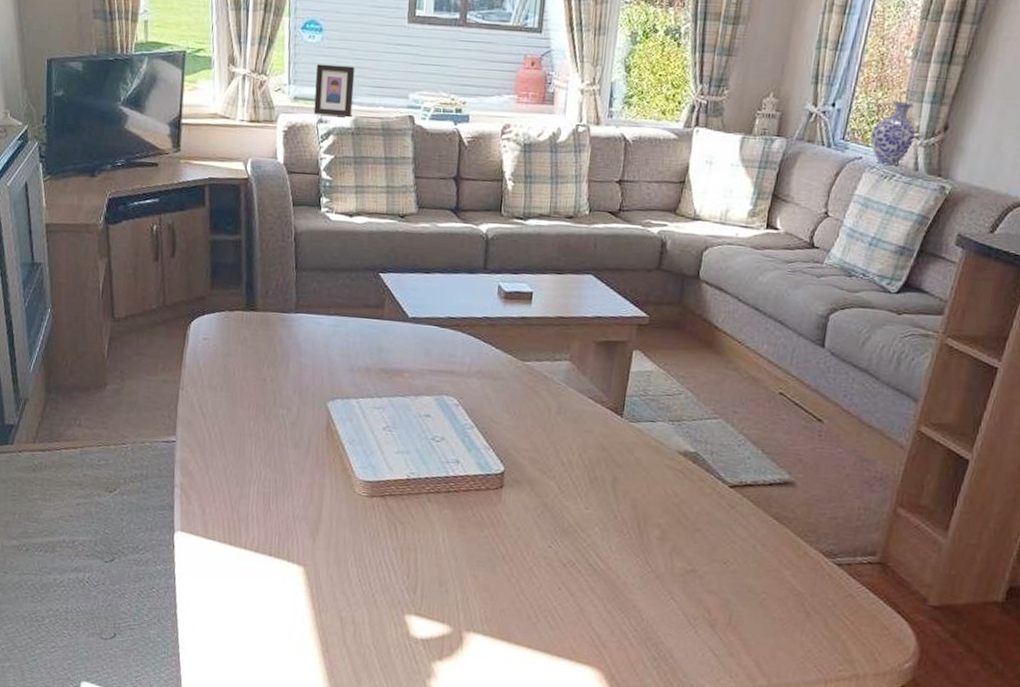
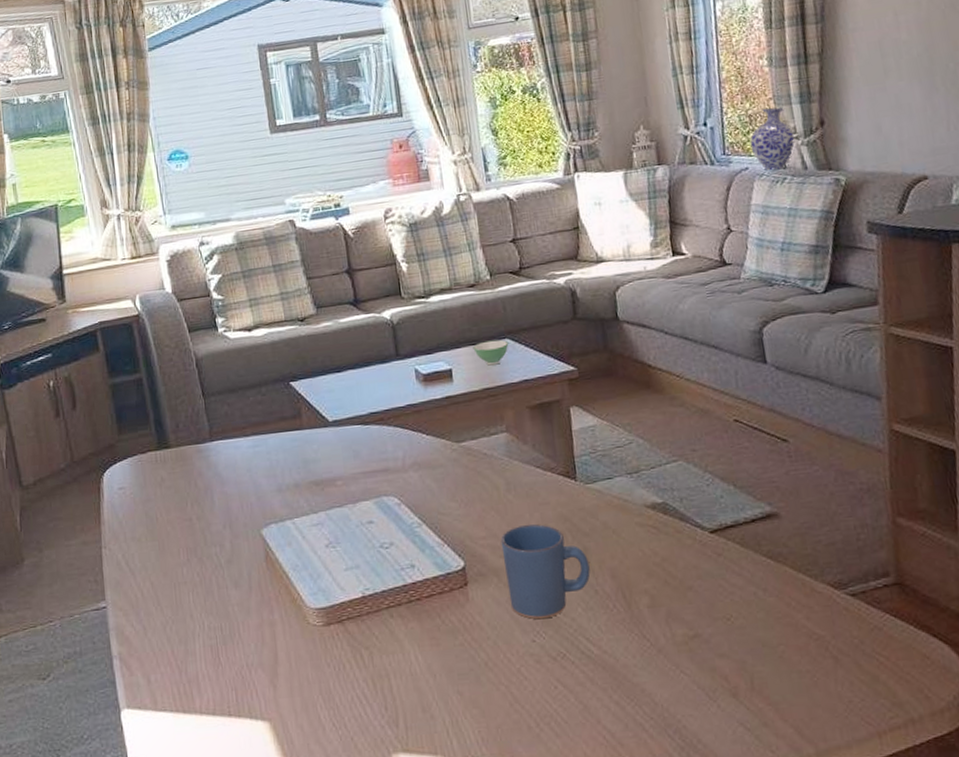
picture frame: present [313,64,355,118] -> none [188,185,232,238]
mug: none [537,446,616,531] -> present [500,524,591,620]
bowl: none [557,272,592,297] -> present [473,339,509,366]

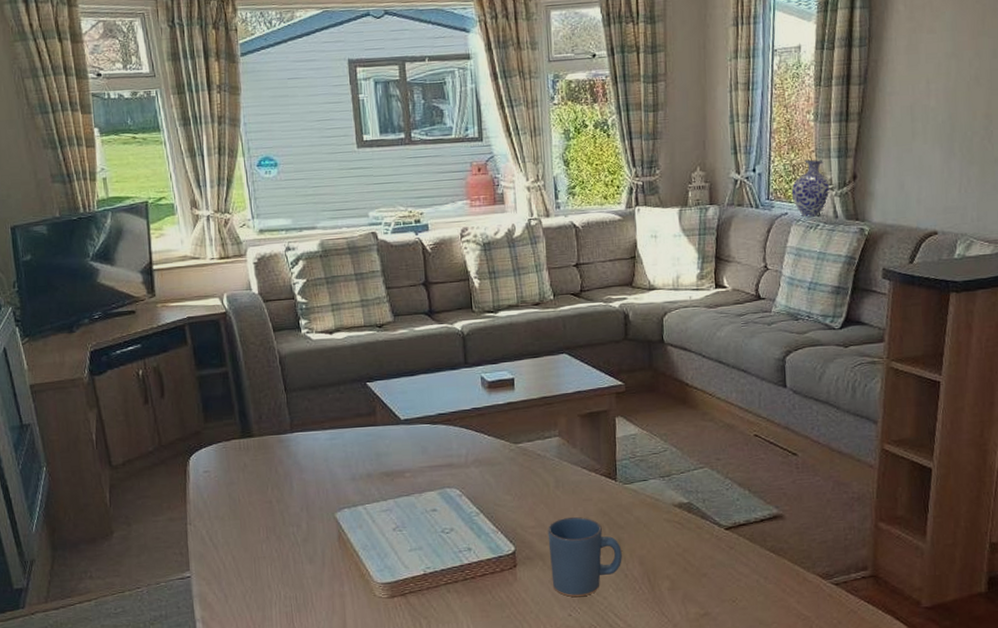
bowl: present [473,339,509,366] -> none [534,354,566,377]

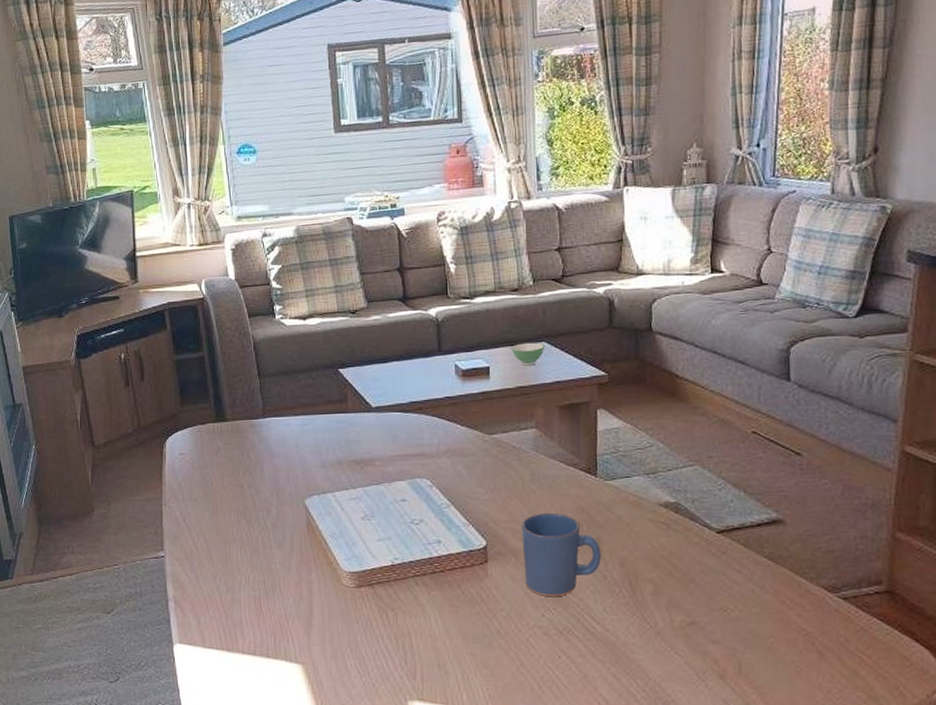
bowl: none [534,354,566,377] -> present [511,342,545,366]
vase: present [791,159,831,217] -> none [800,131,848,195]

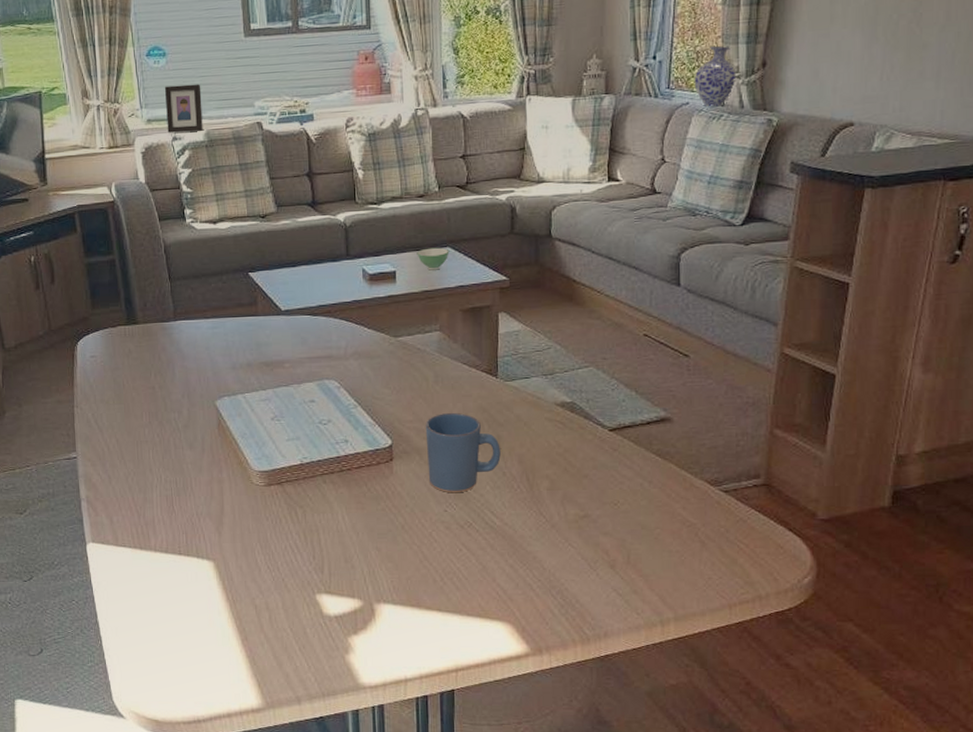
picture frame: none [254,180,293,230] -> present [164,84,203,133]
vase: none [800,131,848,195] -> present [694,45,738,107]

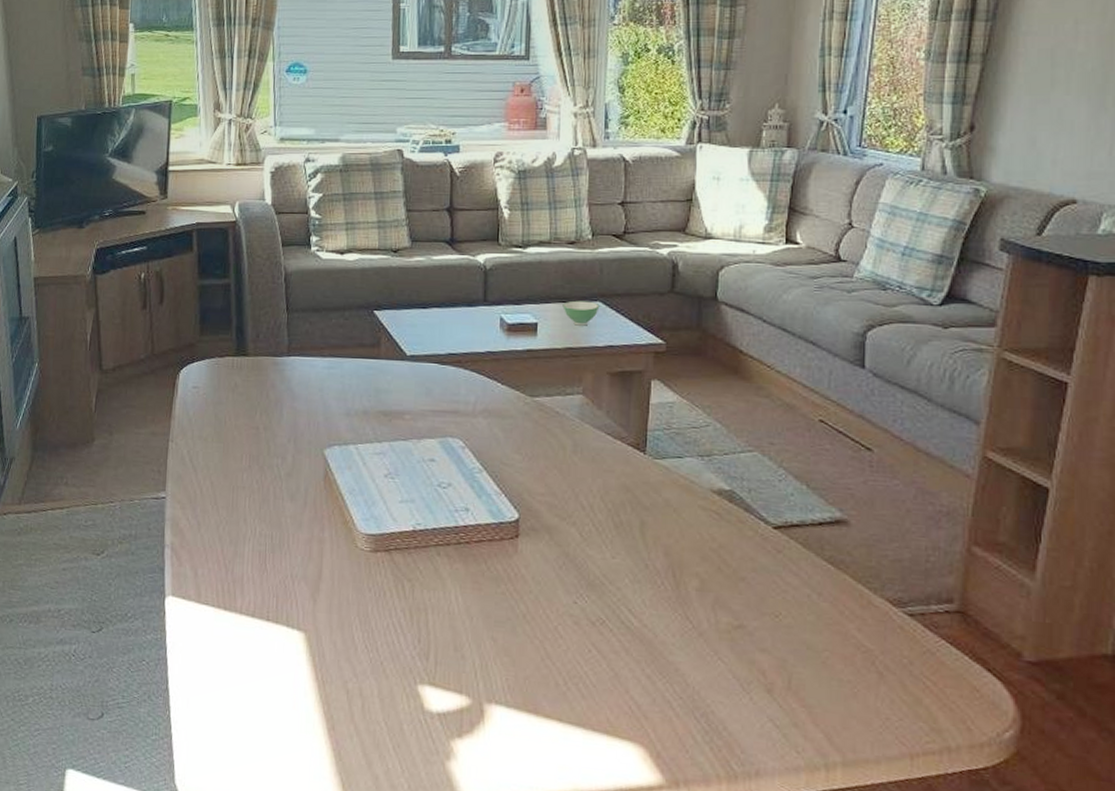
picture frame: present [164,84,203,133] -> none [300,104,341,155]
mug: present [425,412,501,493] -> none [558,488,644,584]
vase: present [694,45,738,107] -> none [889,103,941,171]

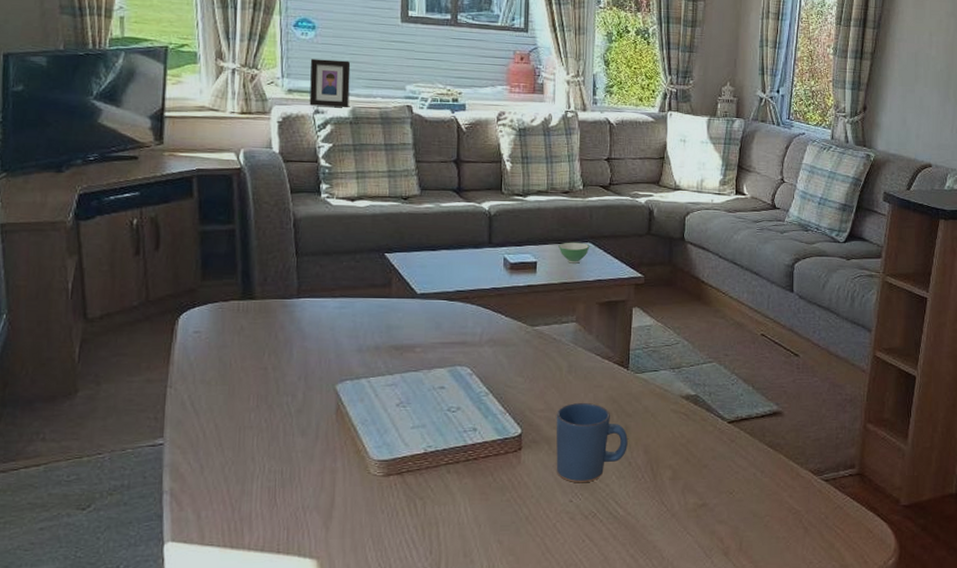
picture frame: none [300,104,341,155] -> present [309,59,351,108]
mug: none [558,488,644,584] -> present [556,402,628,483]

